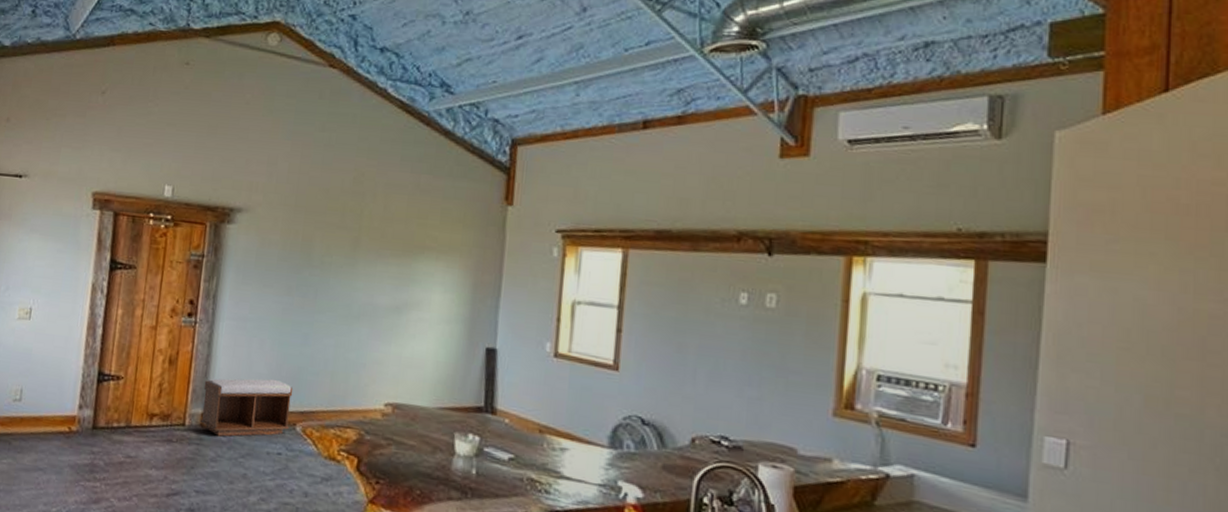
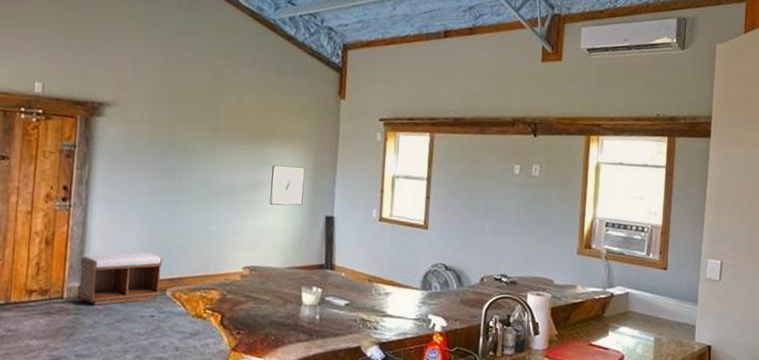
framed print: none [418,283,462,333] -> present [270,165,305,206]

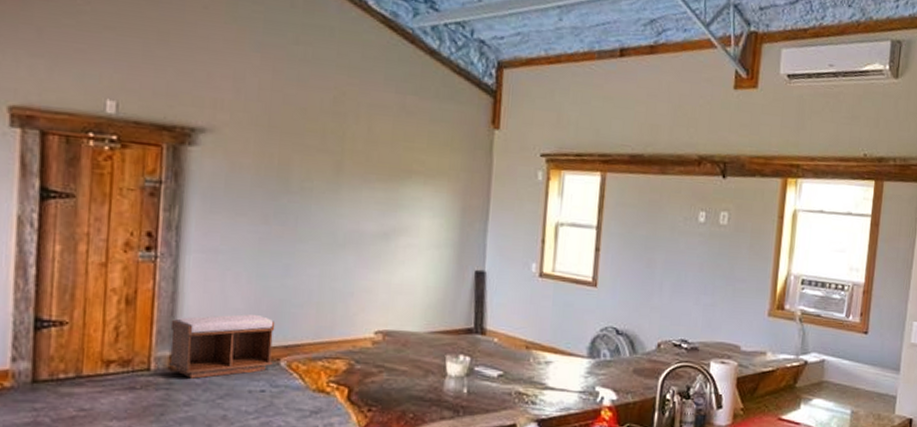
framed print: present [270,165,305,206] -> none [407,208,451,258]

